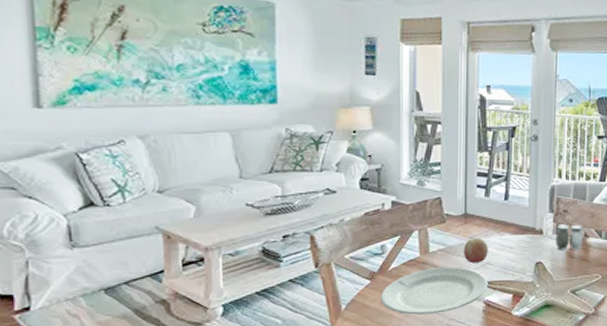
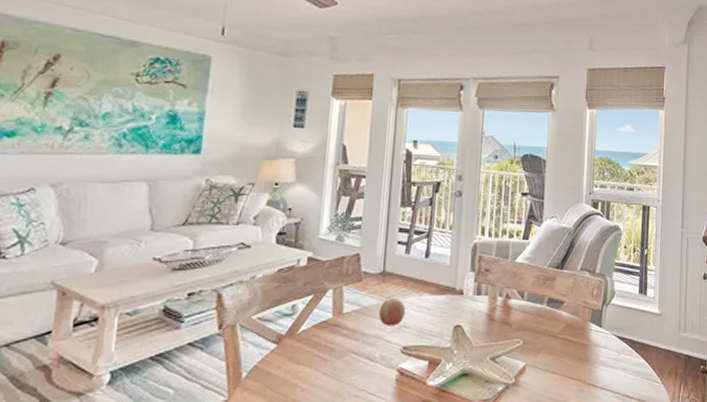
plate: present [381,267,487,315] -> none [286,330,403,385]
salt and pepper shaker: present [555,224,583,250] -> none [476,284,505,312]

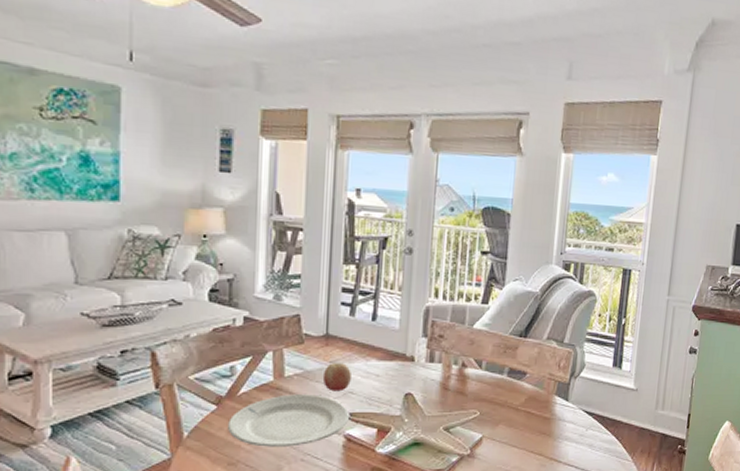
plate: none [286,330,403,385] -> present [228,394,349,447]

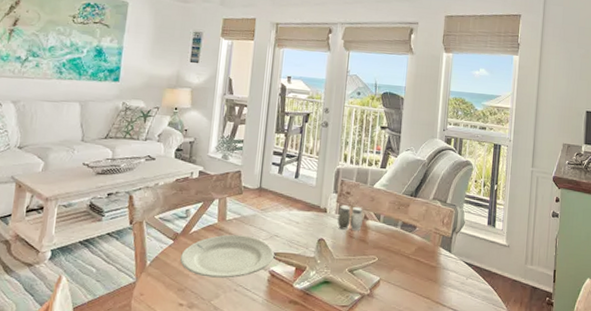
fruit: present [322,363,351,392] -> none [255,211,277,235]
salt and pepper shaker: none [428,351,460,381] -> present [337,205,363,231]

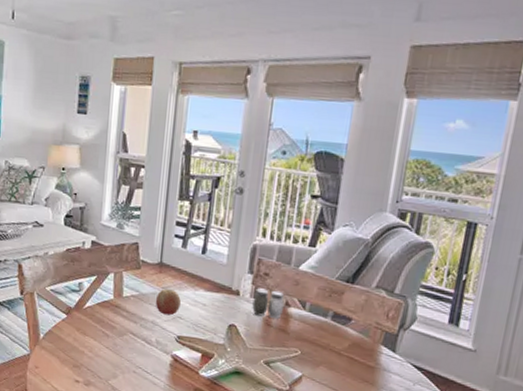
plate: present [180,234,274,278] -> none [75,312,177,359]
fruit: none [255,211,277,235] -> present [155,289,181,316]

